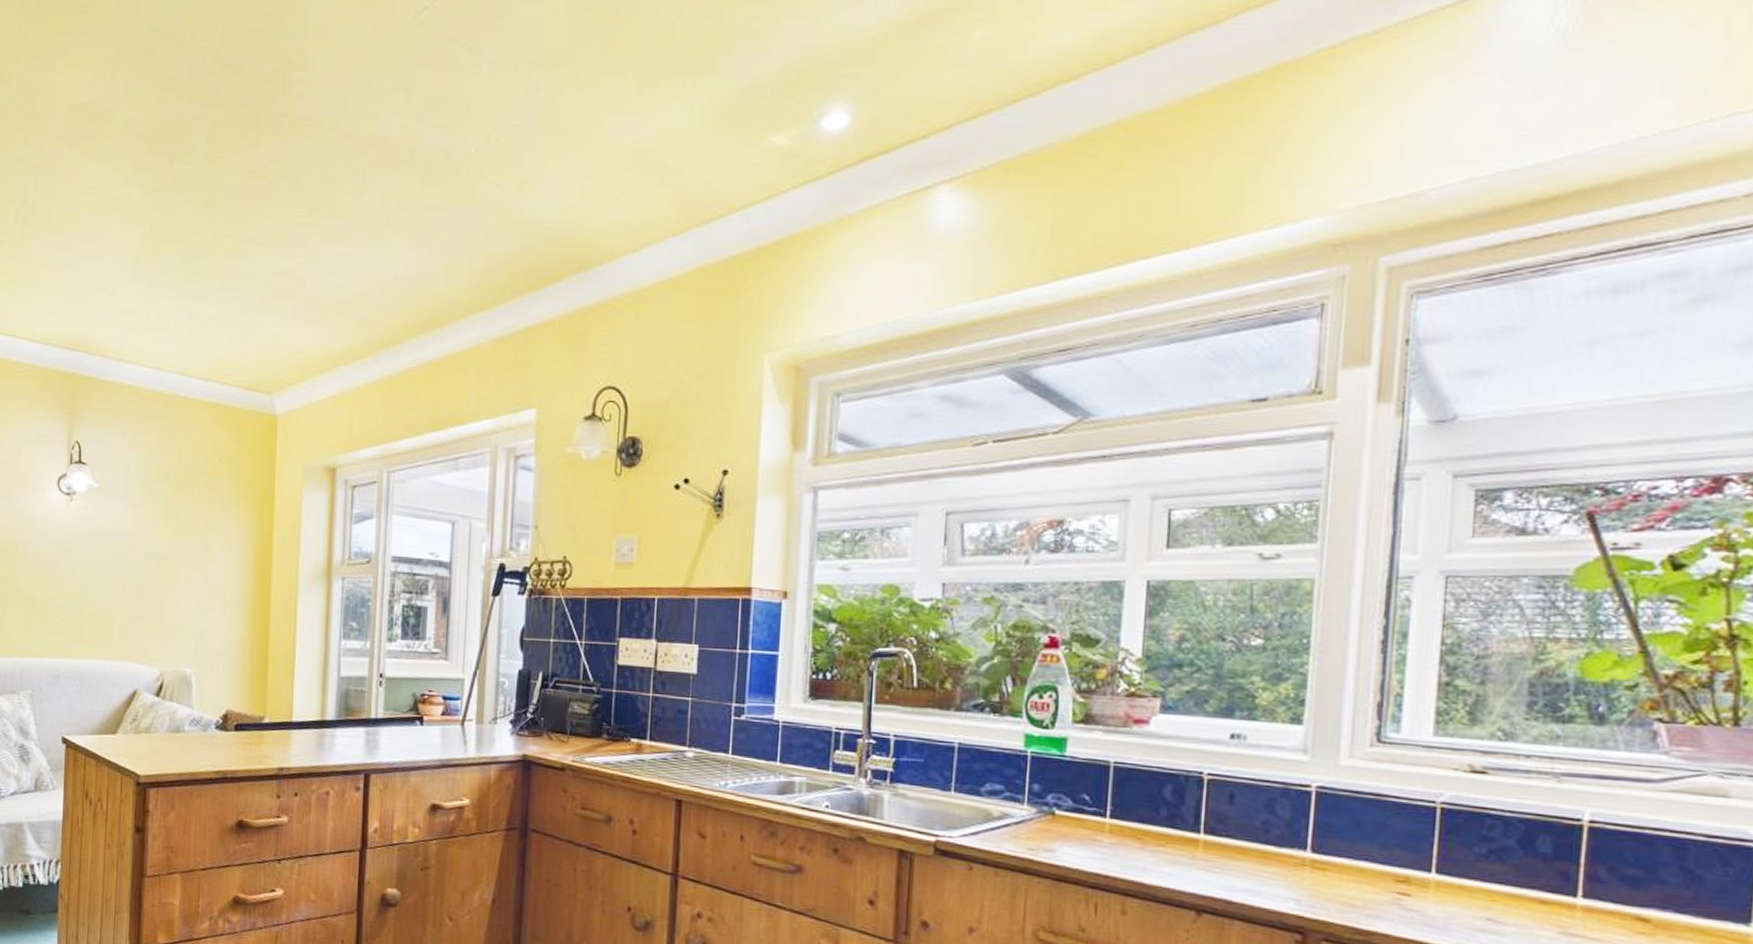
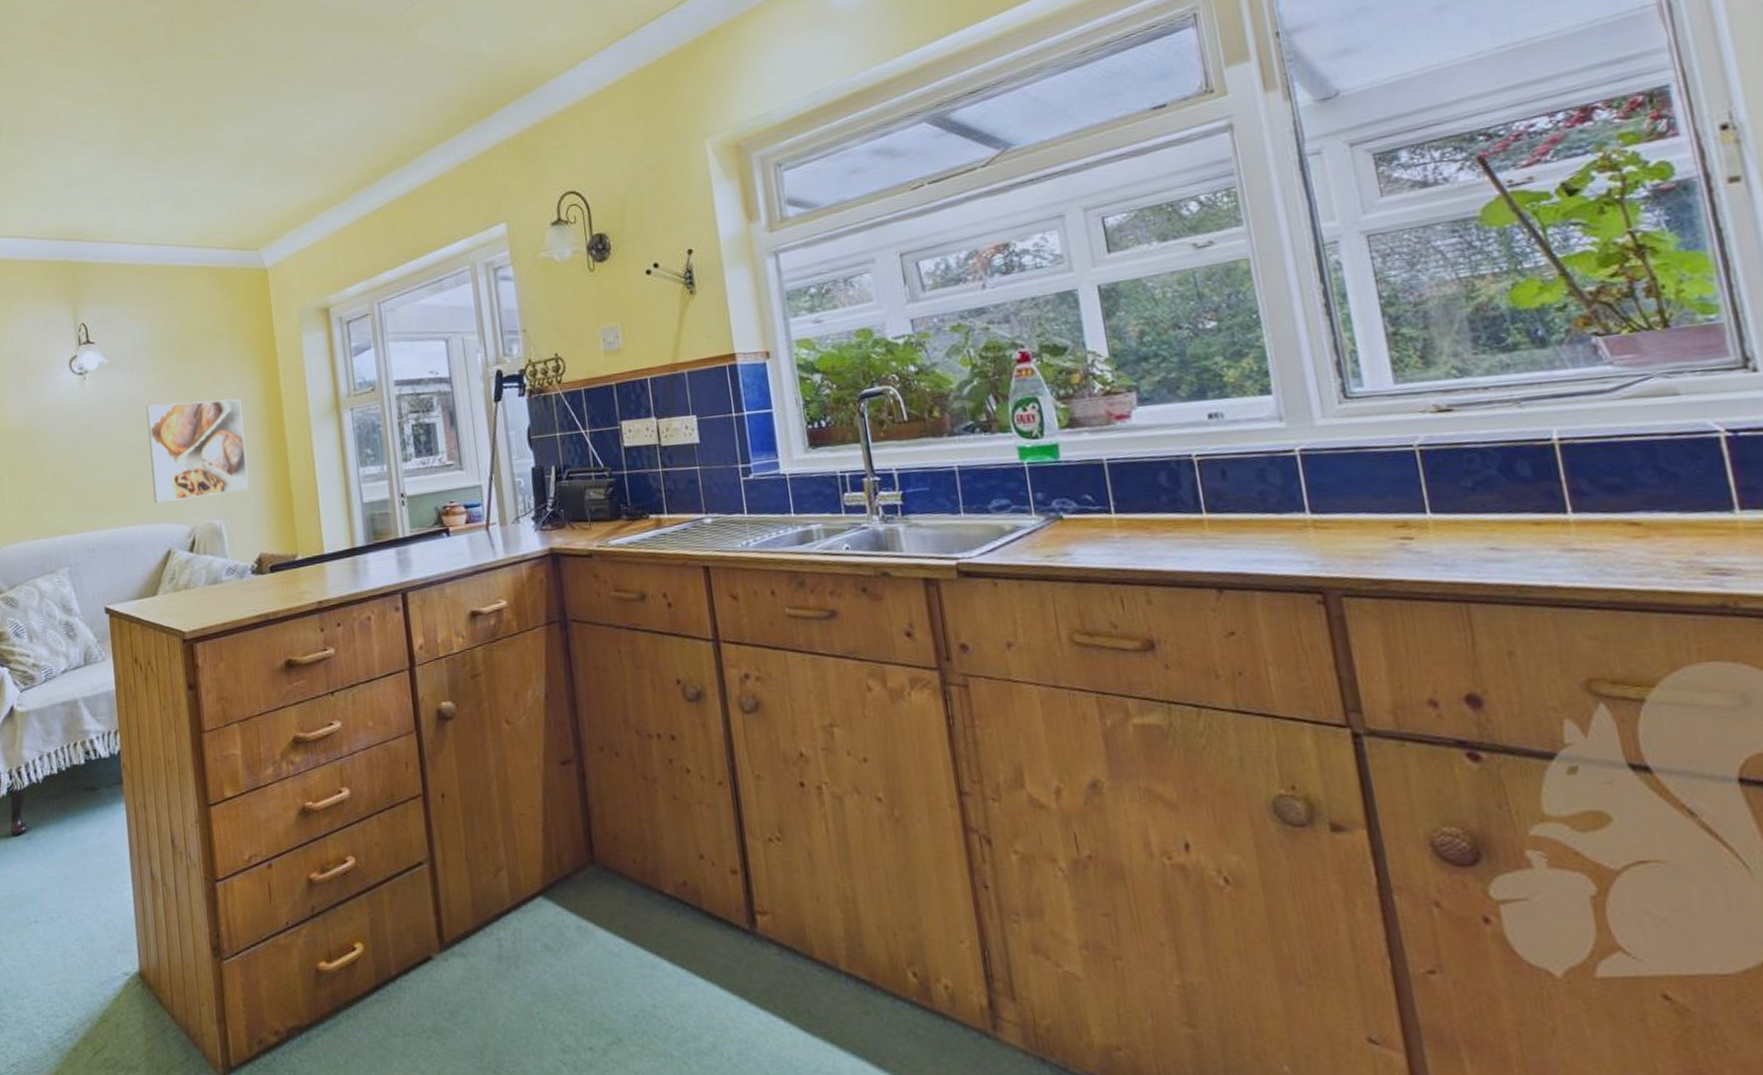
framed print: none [127,539,230,643] -> present [146,398,249,503]

